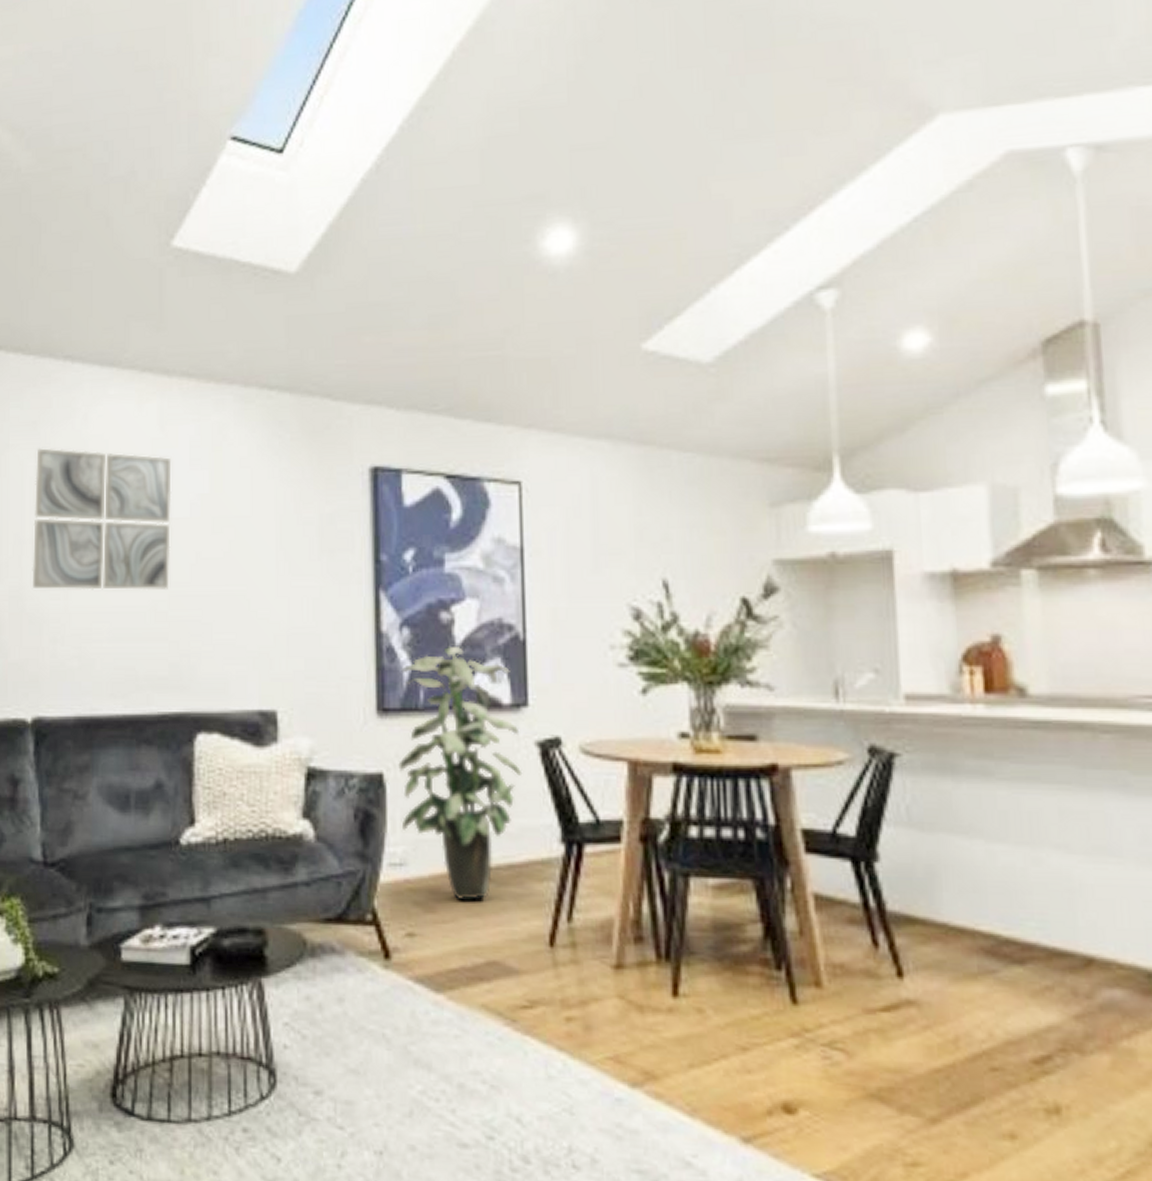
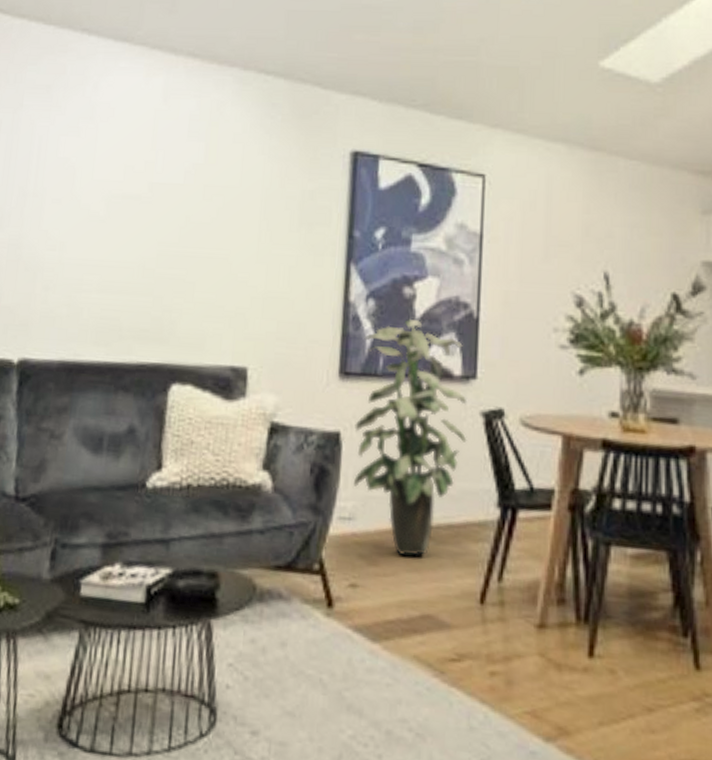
wall art: present [32,448,172,590] -> none [32,110,172,248]

